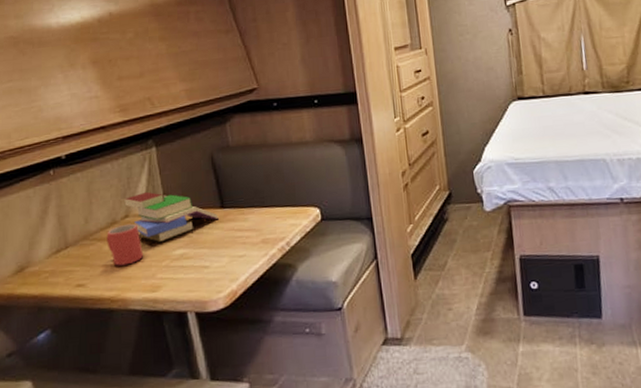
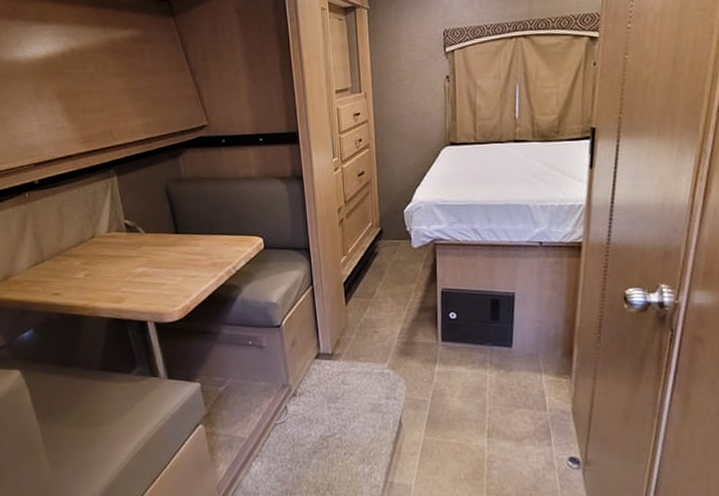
mug: present [107,223,144,266] -> none [77,243,109,279]
book: present [124,191,219,242] -> none [91,216,173,260]

